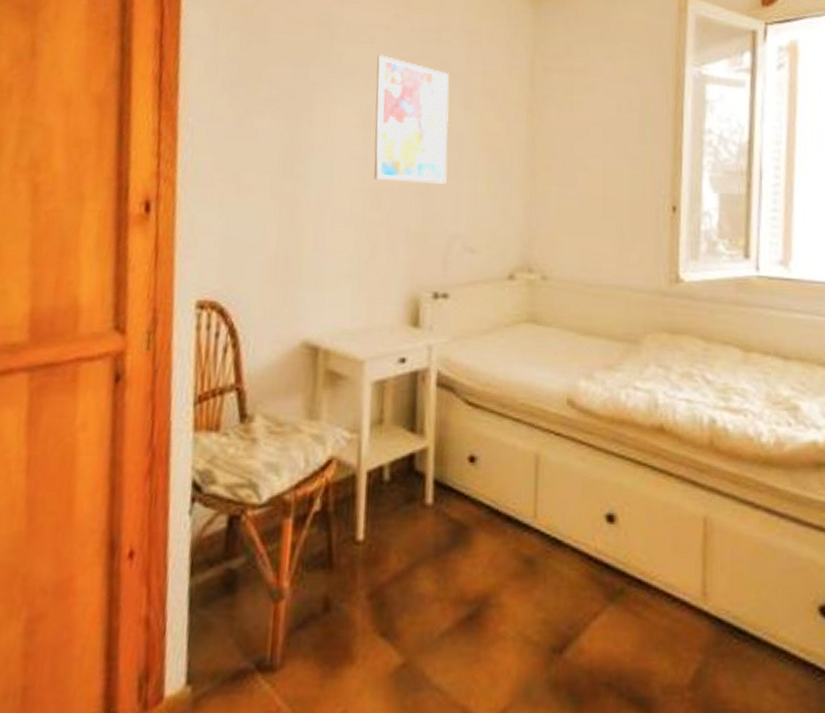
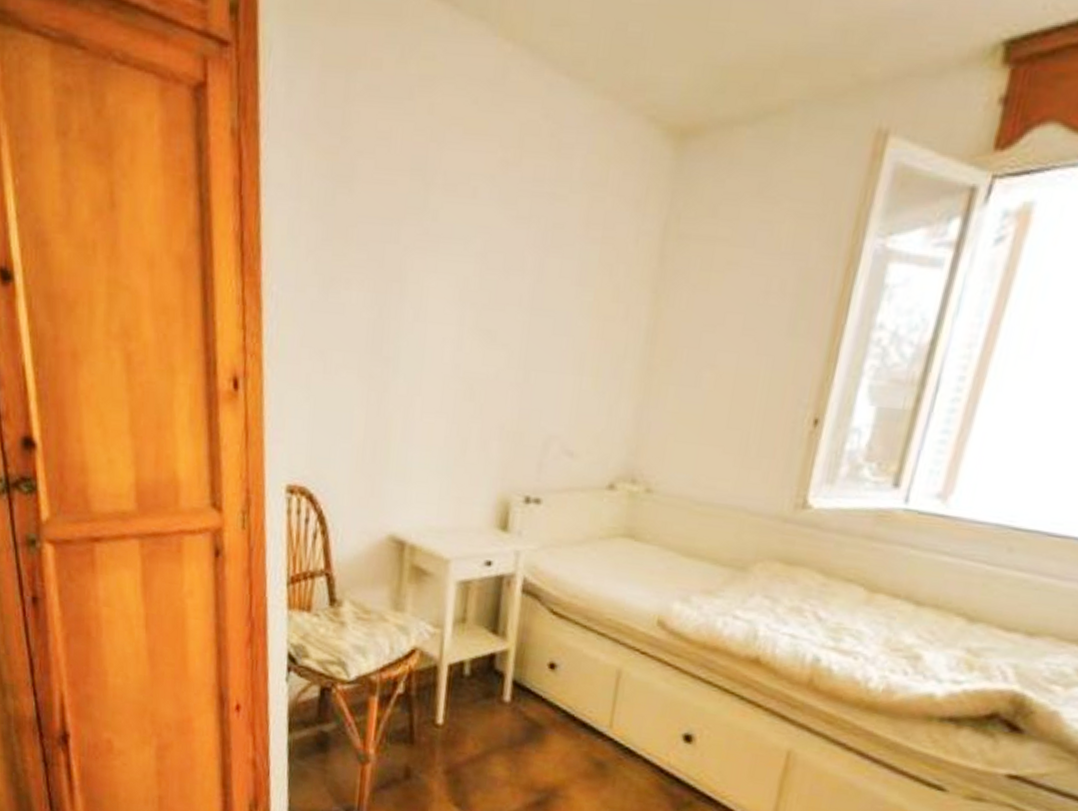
wall art: present [374,55,449,184] -> none [468,213,562,376]

